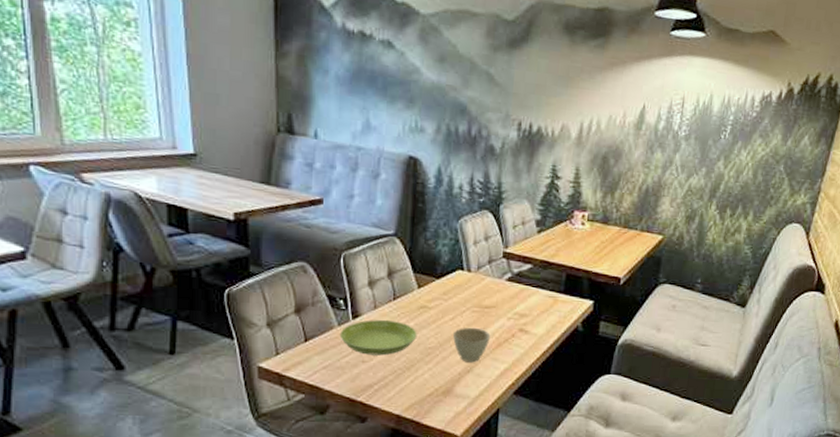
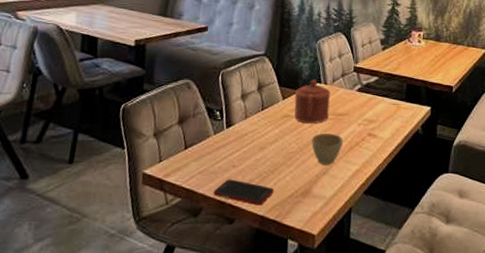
saucer: present [339,320,417,356] -> none [215,128,281,160]
cell phone: none [341,375,411,405] -> present [213,179,274,206]
teapot: none [432,266,475,317] -> present [294,79,331,124]

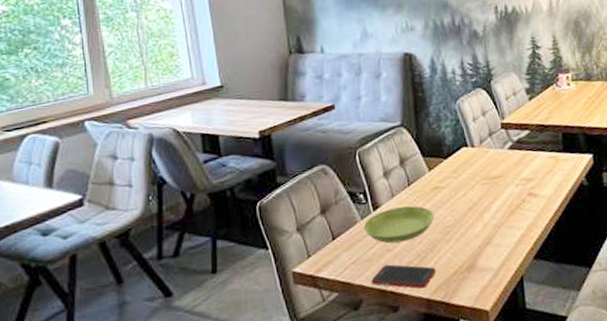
saucer: none [215,128,281,160] -> present [363,206,435,243]
teapot: present [294,79,331,124] -> none [441,144,482,193]
cup: present [311,133,344,165] -> none [467,199,503,235]

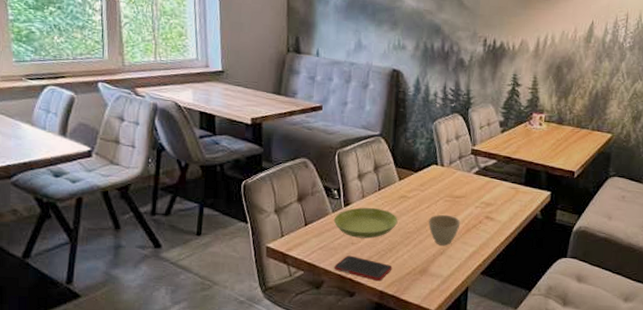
cup: none [467,199,503,235] -> present [428,214,461,246]

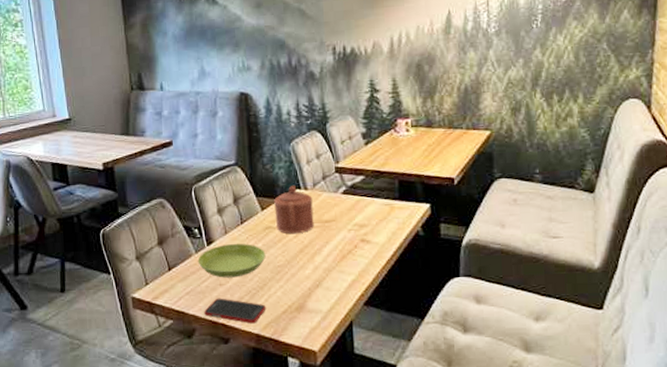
teapot: none [411,161,447,206] -> present [274,186,314,234]
cup: present [428,214,461,246] -> none [298,242,334,277]

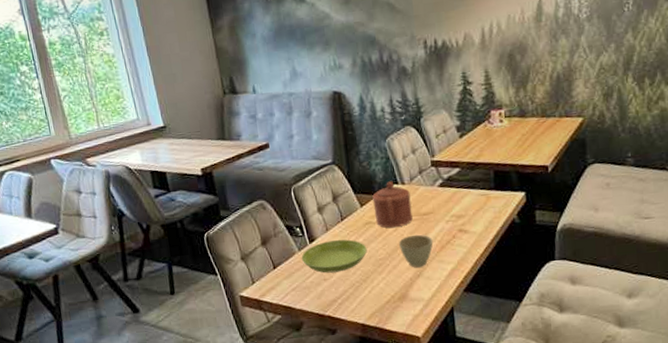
cell phone: present [204,298,266,324] -> none [310,292,370,315]
cup: none [298,242,334,277] -> present [398,234,433,268]

